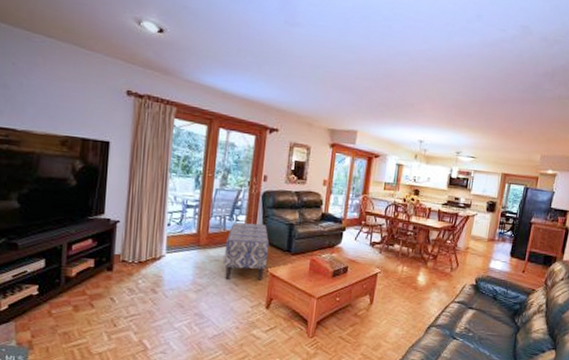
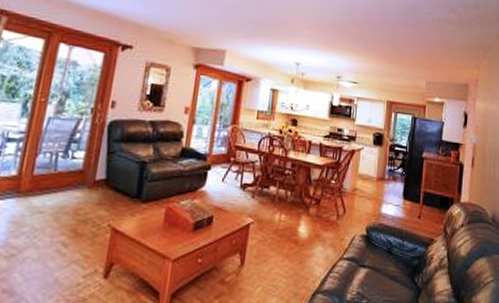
bench: present [223,222,270,281] -> none [49,160,114,239]

